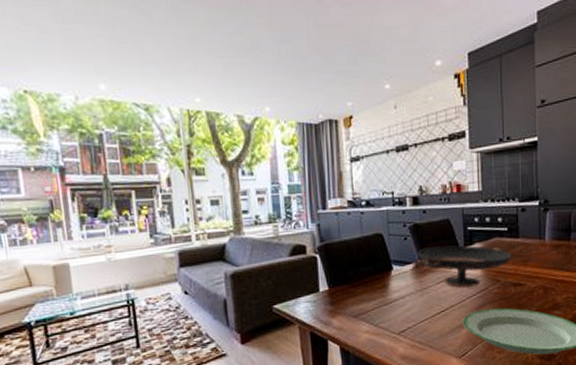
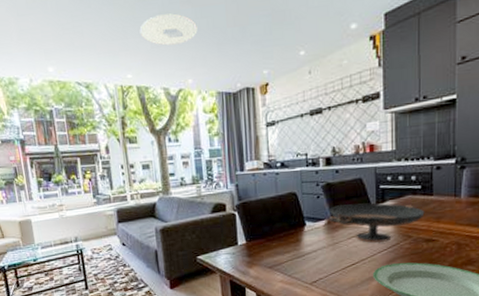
ceiling light: none [210,35,276,69] -> present [139,13,198,46]

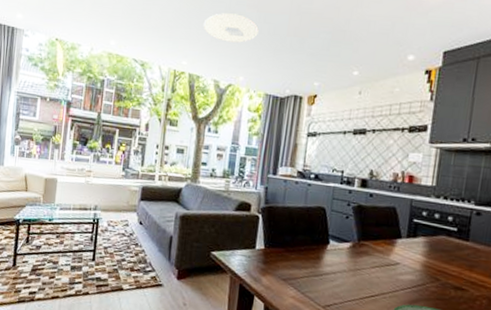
decorative bowl: present [330,203,425,243] -> none [355,230,458,280]

